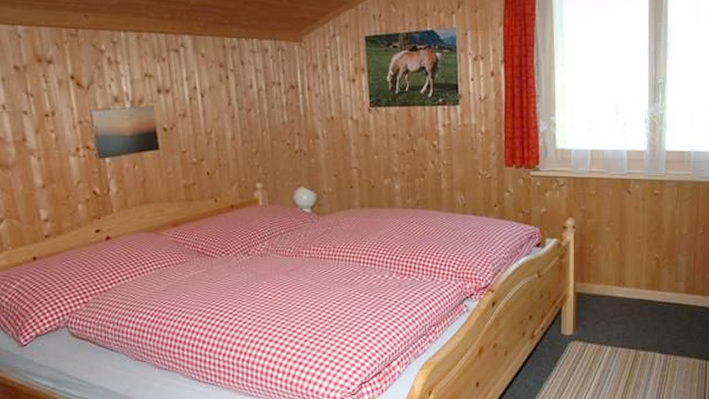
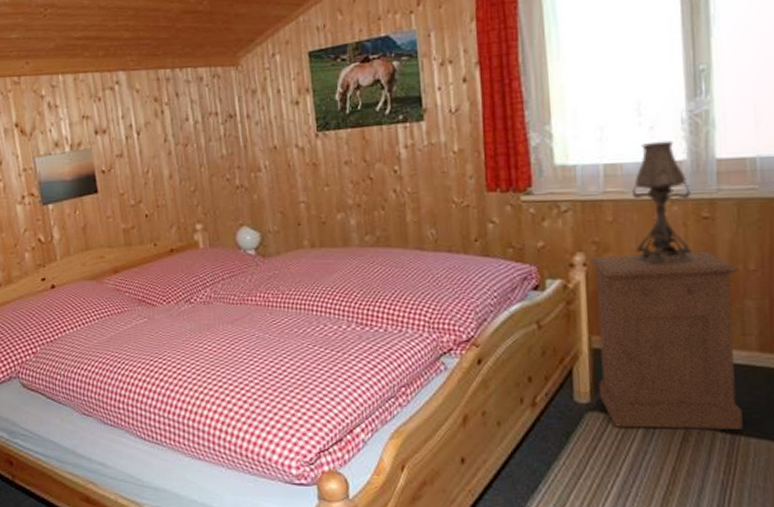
cabinet: none [577,219,677,352] -> present [589,251,743,429]
table lamp: none [609,135,648,228] -> present [632,140,695,265]

